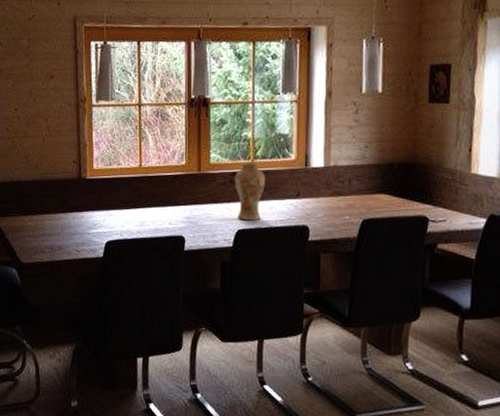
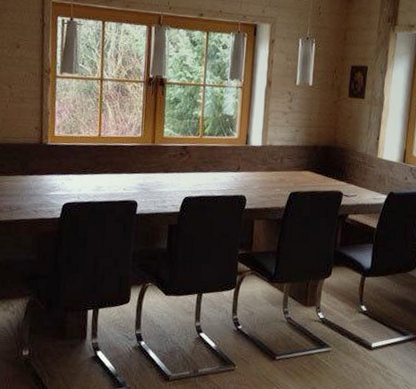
vase: present [234,162,265,221] -> none [184,137,211,190]

